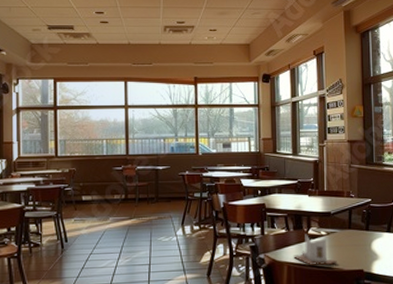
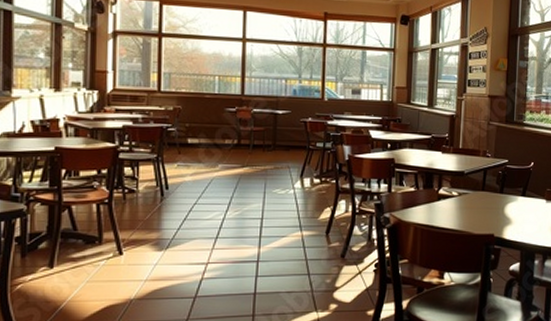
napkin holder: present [293,234,337,266] -> none [421,193,467,229]

